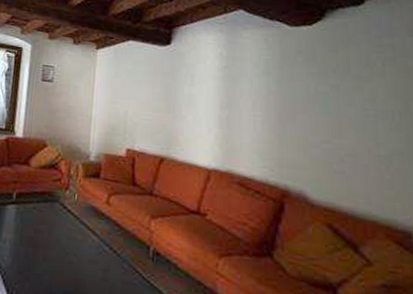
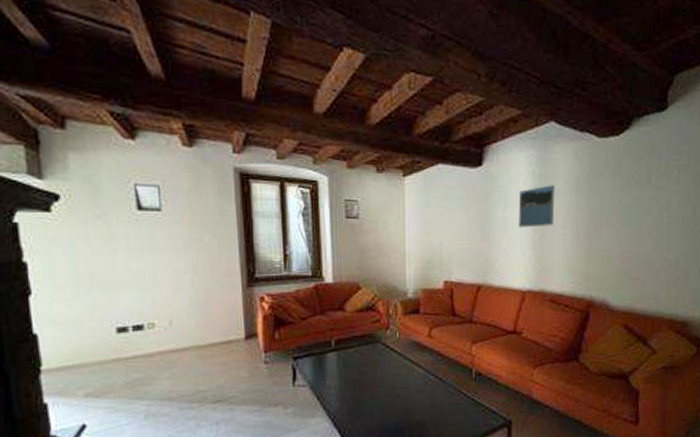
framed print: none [205,67,244,107] -> present [518,185,555,228]

